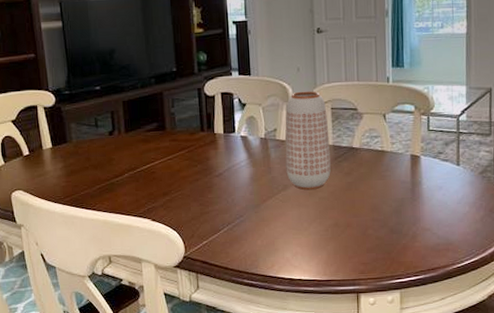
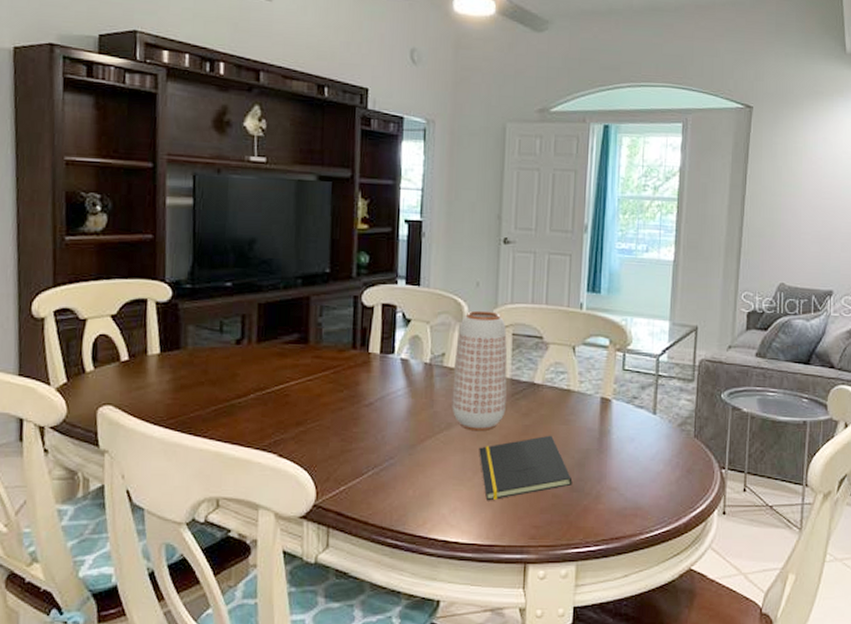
notepad: none [312,189,392,245] -> present [479,435,573,501]

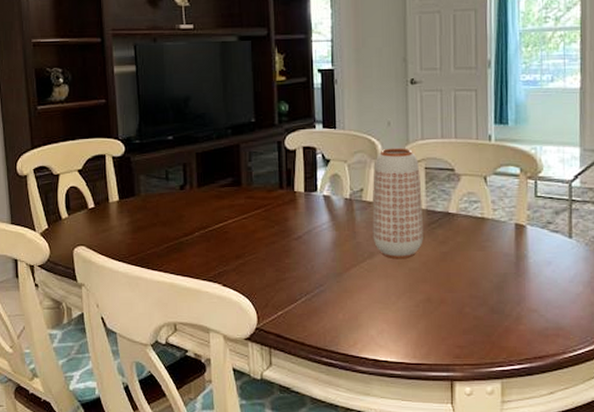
notepad: present [479,435,573,501] -> none [401,261,493,323]

